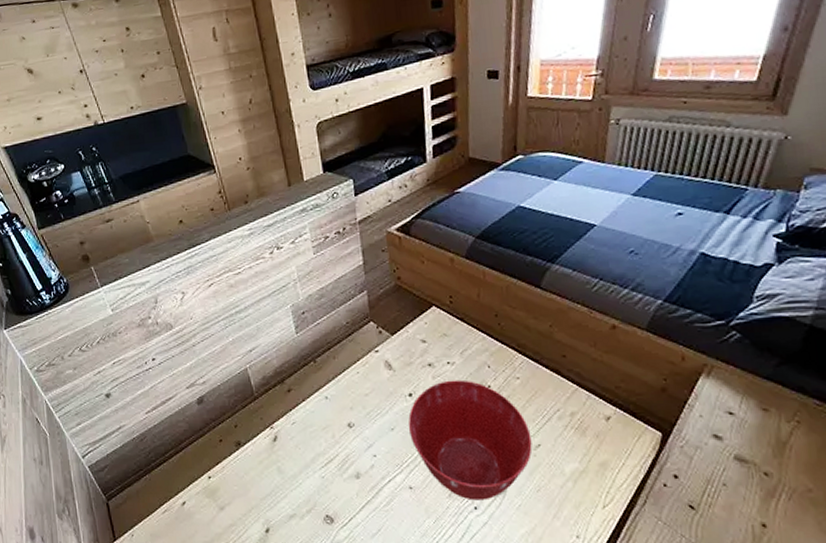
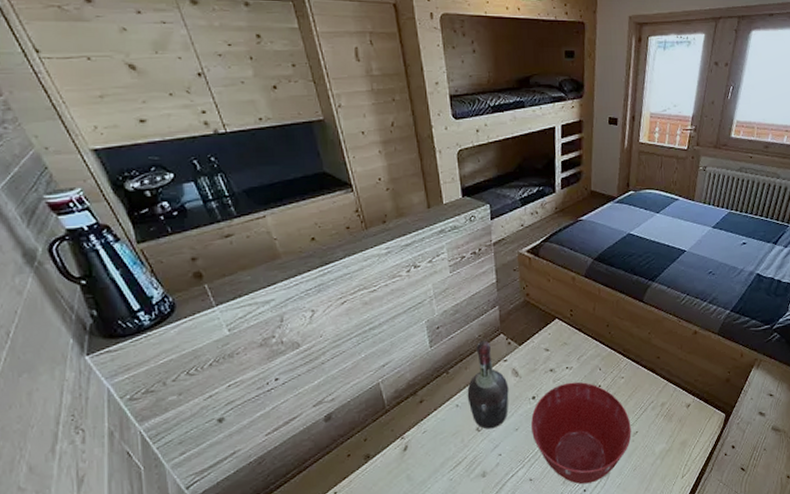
cognac bottle: none [336,328,383,426] -> present [467,340,509,429]

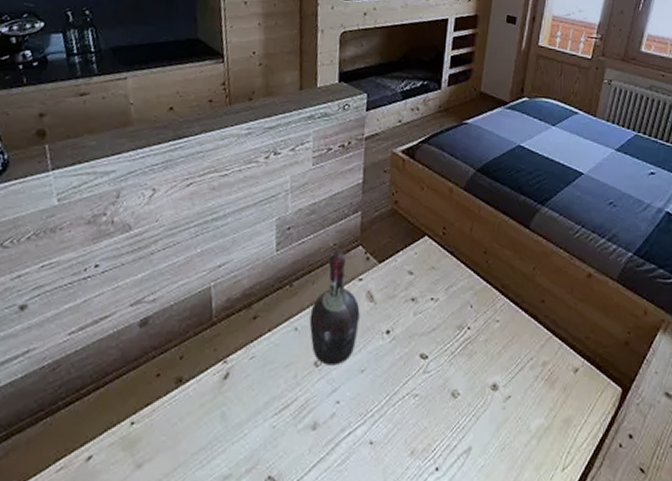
mixing bowl: present [531,381,632,485] -> none [380,318,503,460]

